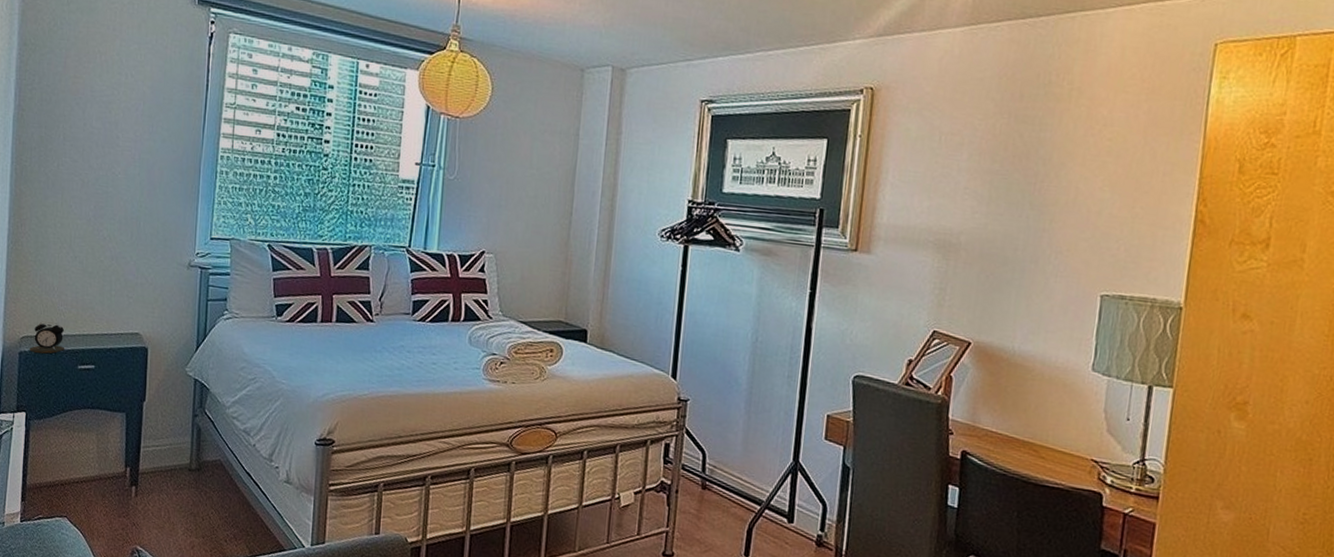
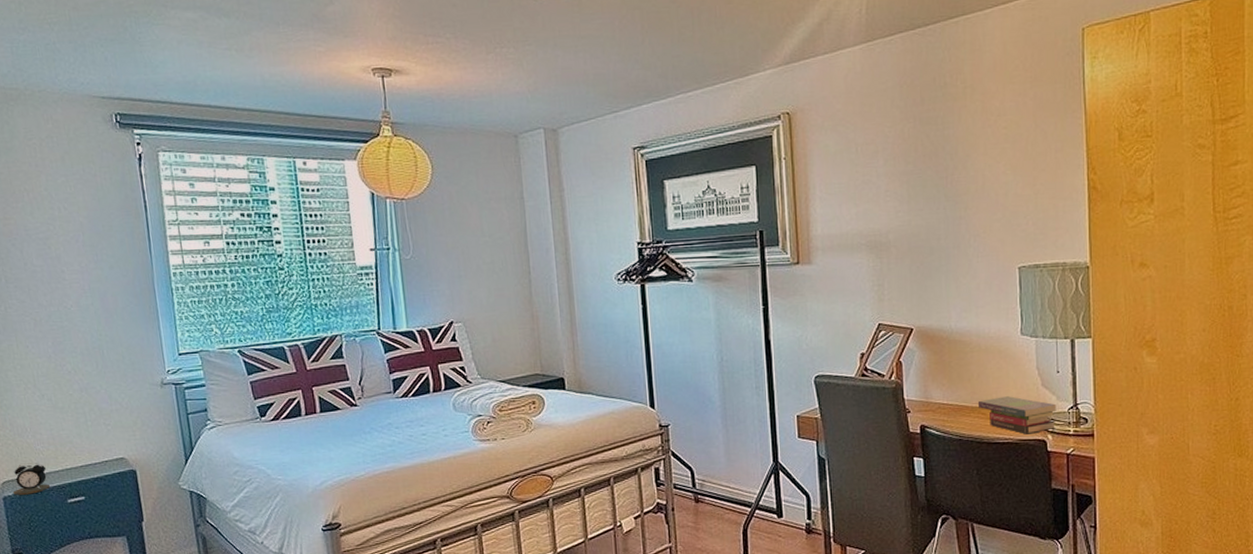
books: none [1030,435,1121,484] -> present [977,396,1057,434]

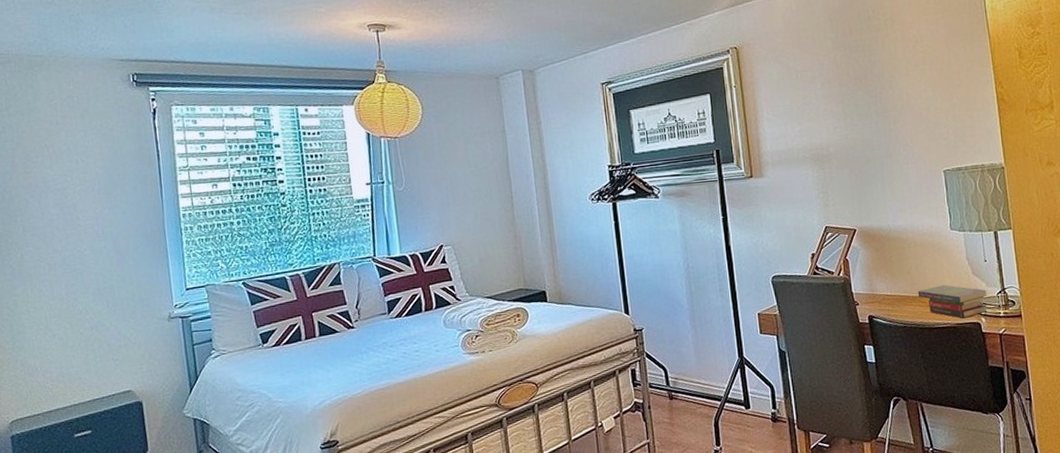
alarm clock: present [13,462,51,495] -> none [21,400,59,433]

